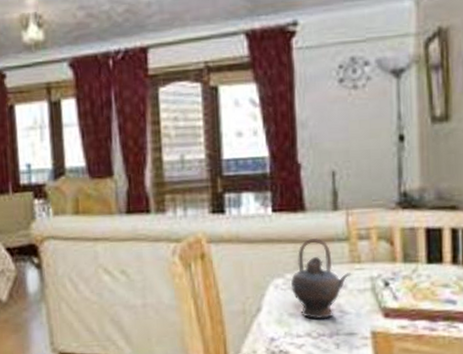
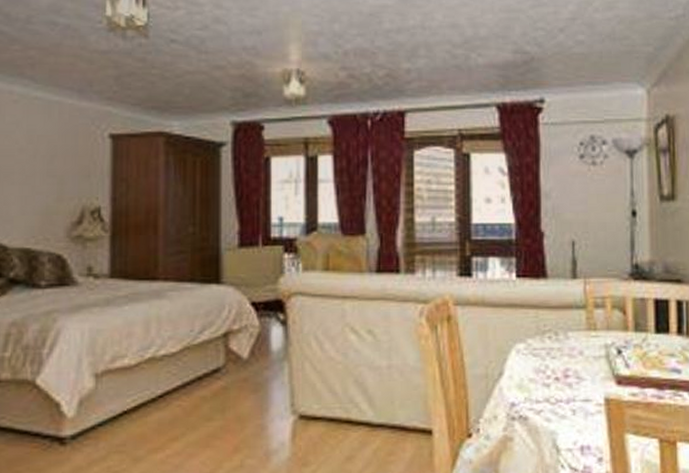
teapot: present [290,237,352,320] -> none [531,304,588,385]

